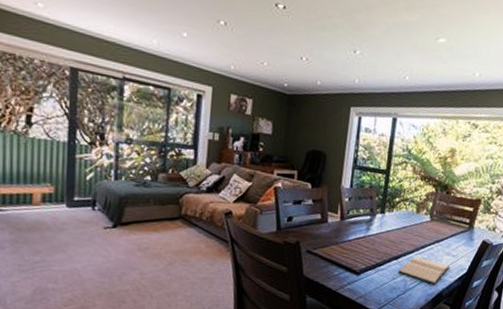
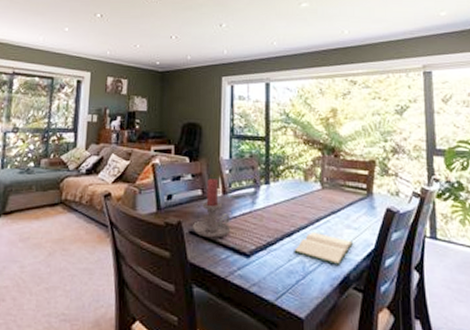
candle holder: none [310,204,345,258] -> present [193,178,231,238]

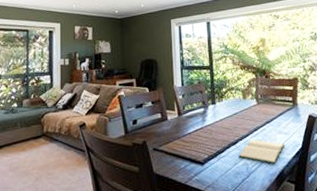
candle holder: present [193,178,231,238] -> none [156,103,187,153]

